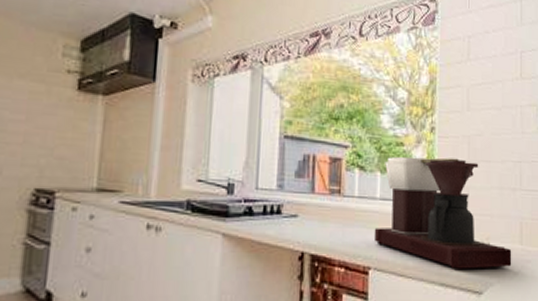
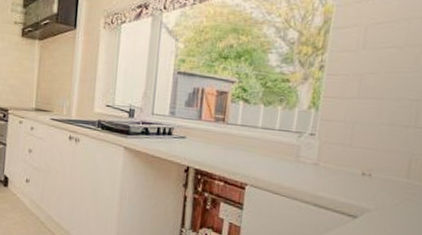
coffee maker: present [373,156,512,269] -> none [252,91,396,198]

